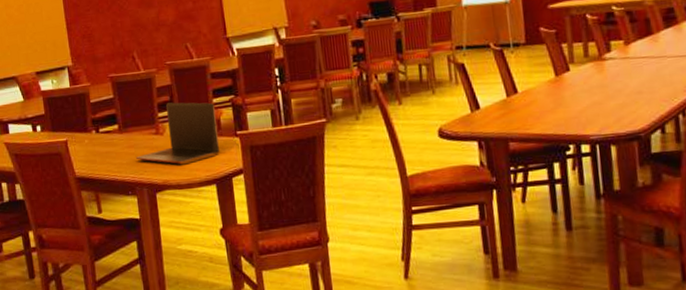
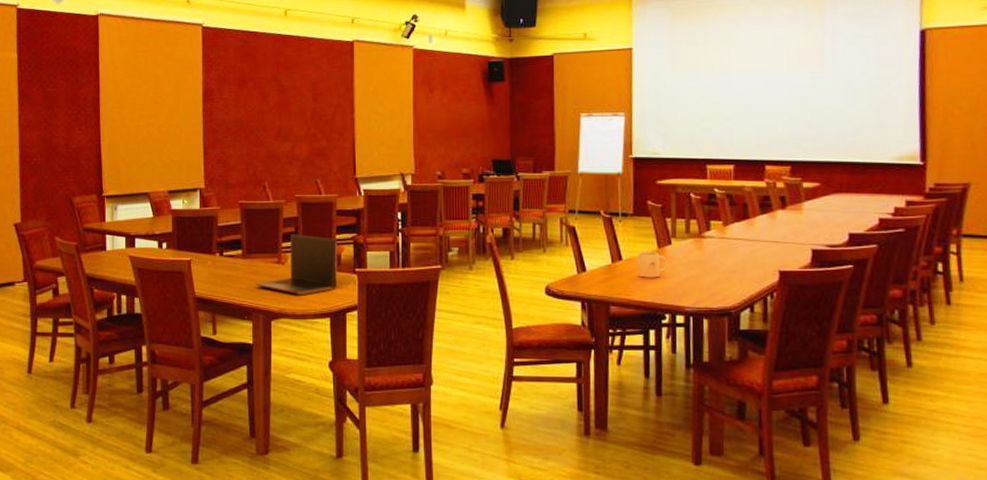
mug: none [534,80,568,110] -> present [637,252,668,278]

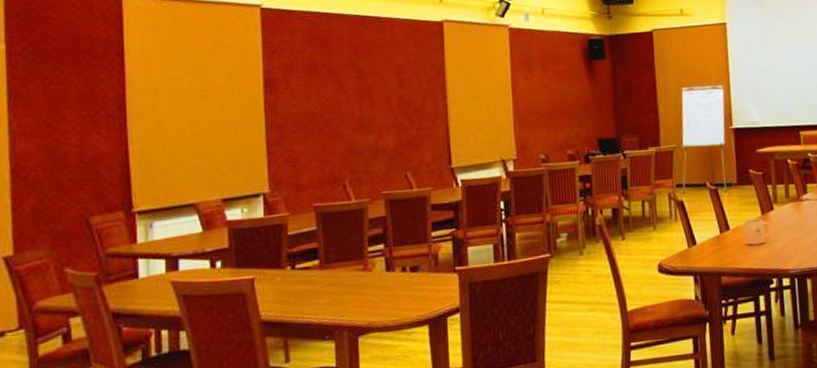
laptop computer: present [255,234,338,296] -> none [337,235,436,304]

